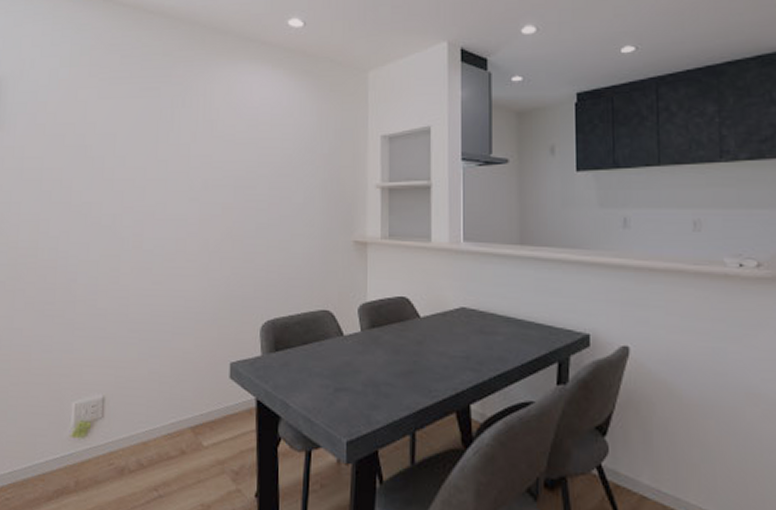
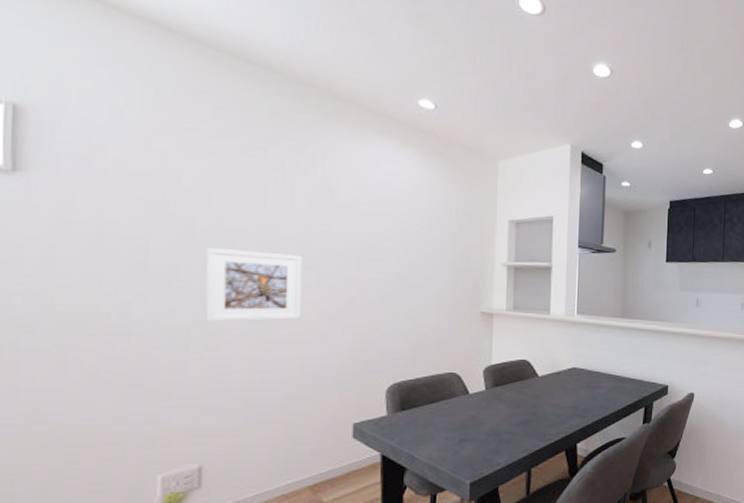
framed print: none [110,186,187,256] -> present [205,248,303,322]

